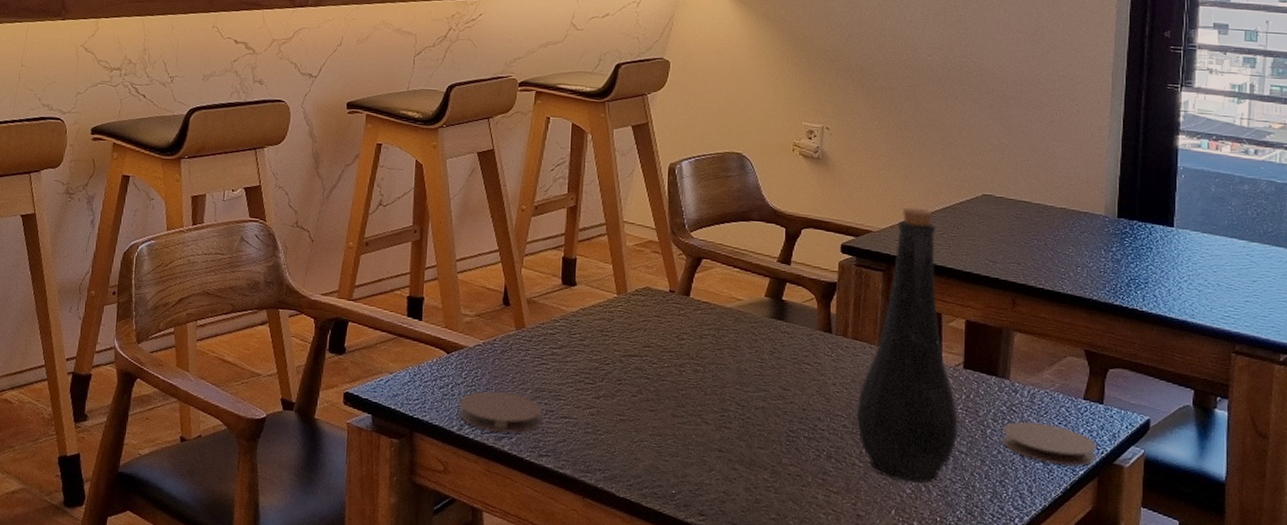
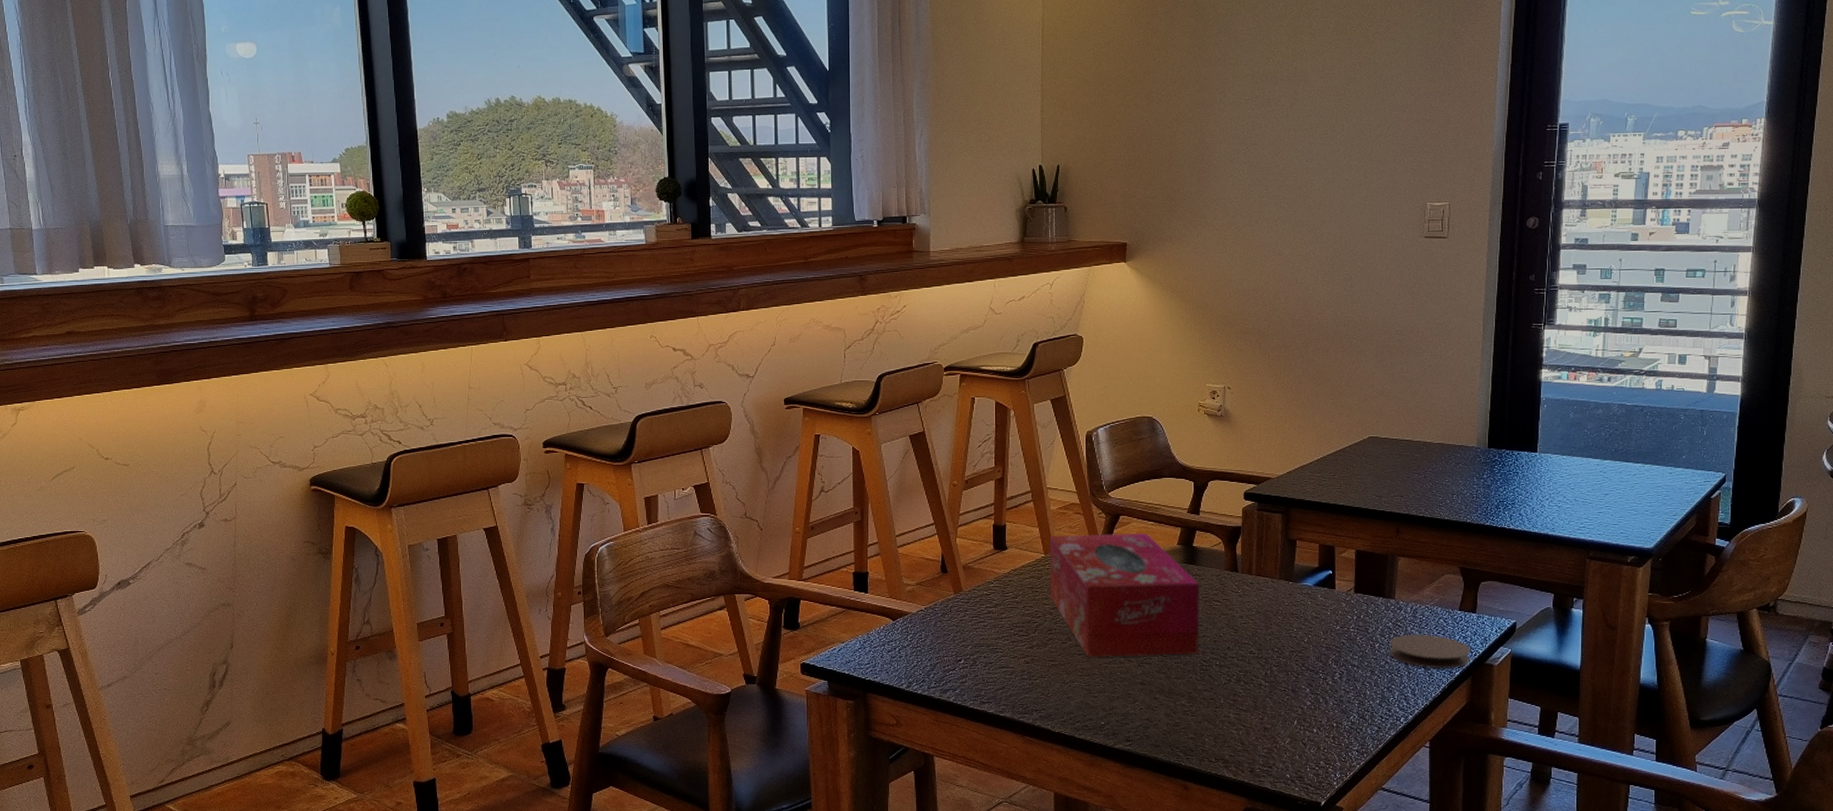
coaster: present [459,390,543,433] -> none [907,649,982,686]
tissue box: none [620,274,789,423] -> present [1049,532,1200,657]
bottle: present [856,207,958,483] -> none [1261,454,1351,696]

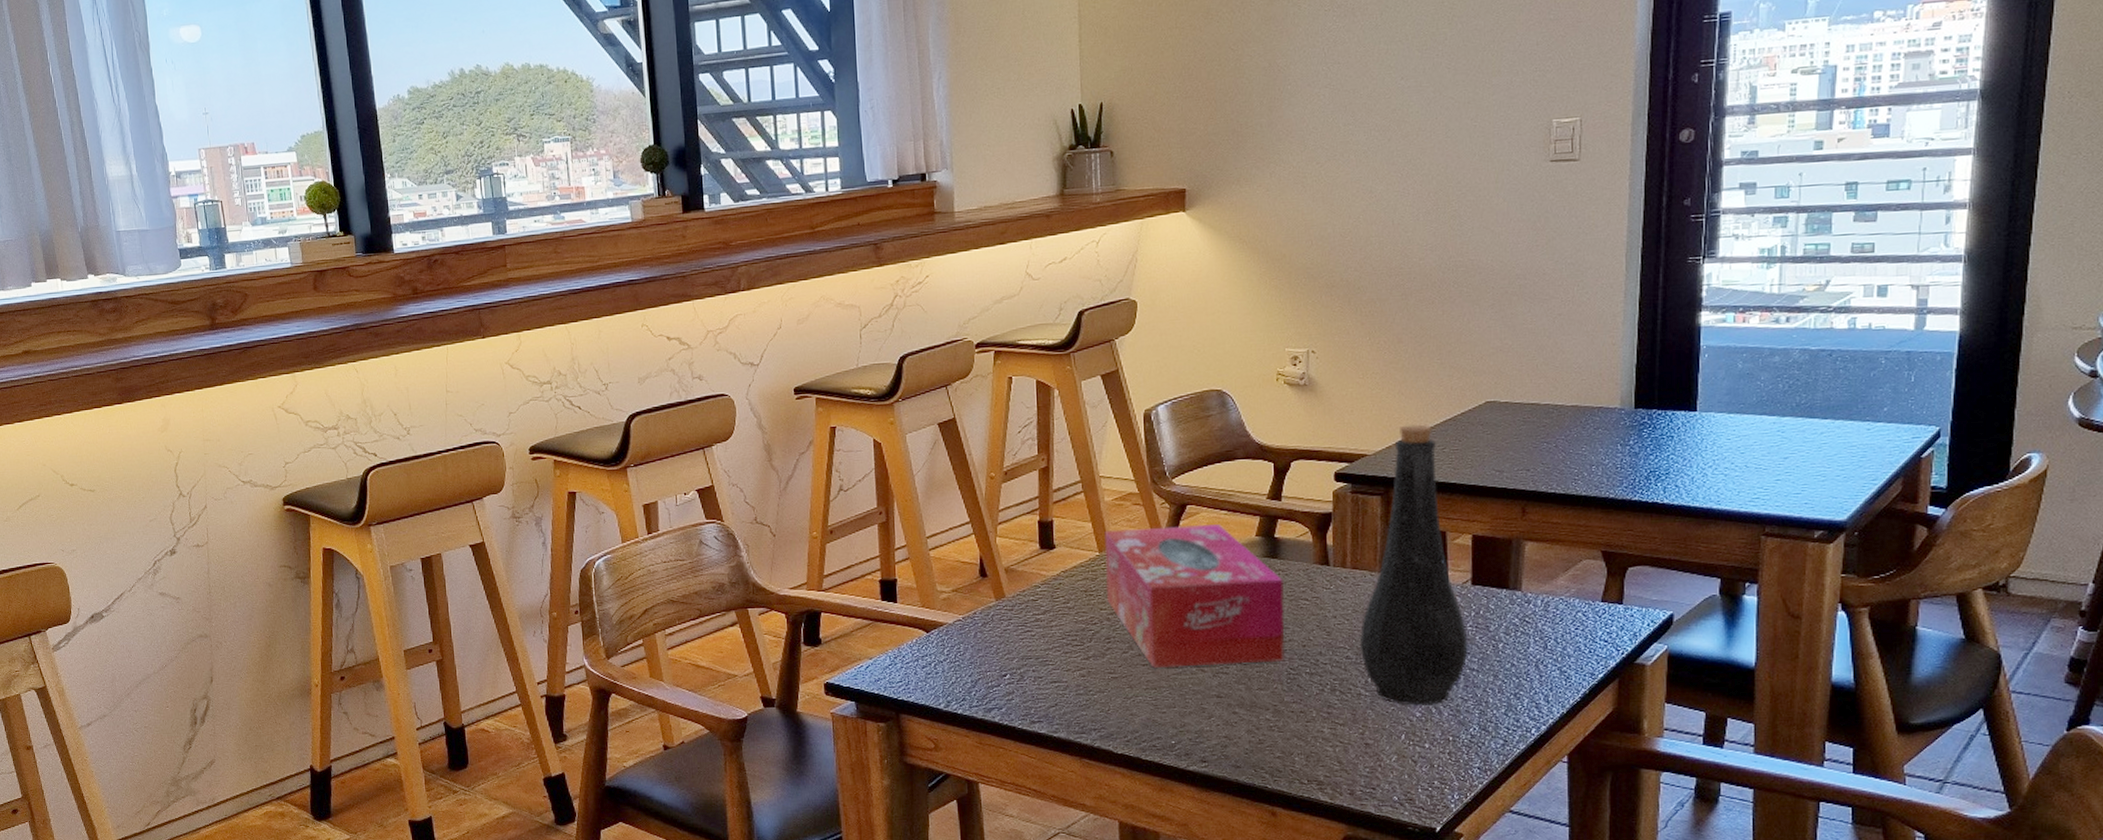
bottle: none [1261,454,1351,696] -> present [1359,424,1468,706]
coaster: present [1388,634,1471,668] -> none [1515,630,1618,670]

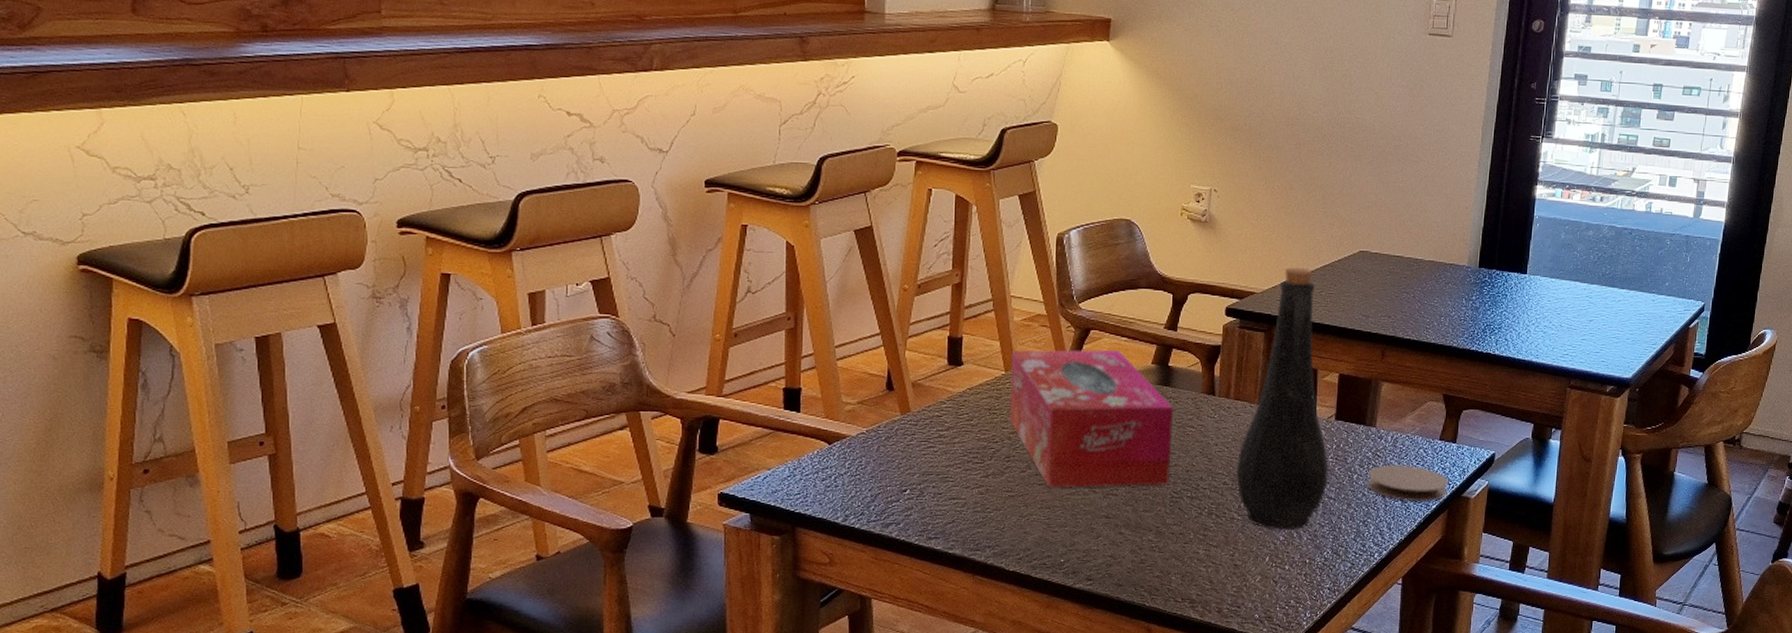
coaster: none [1515,630,1618,670] -> present [1366,464,1449,501]

